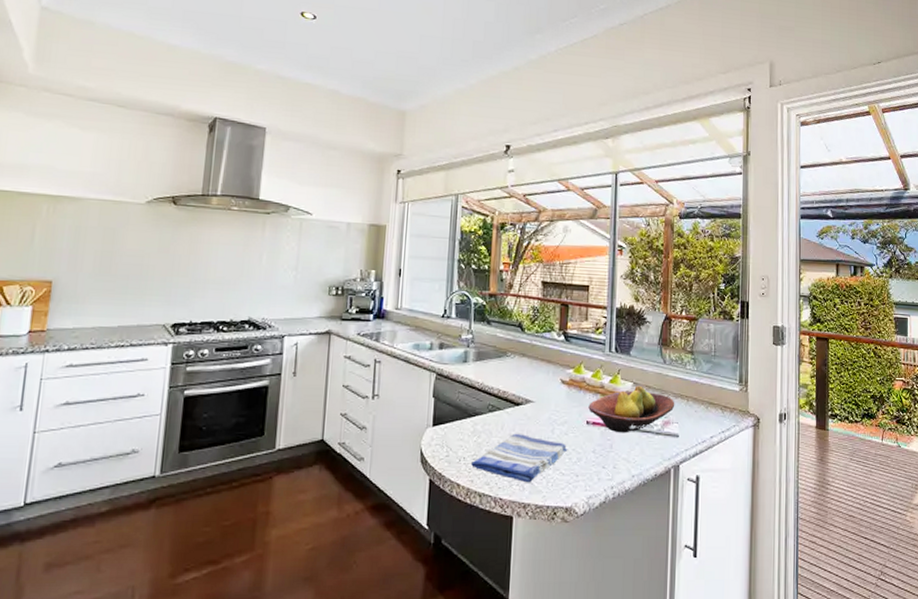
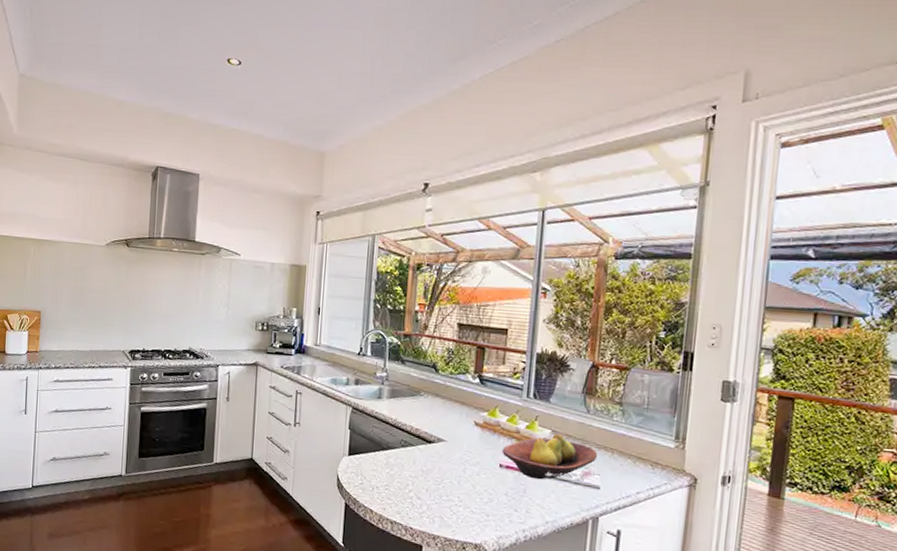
dish towel: present [471,433,568,483] -> none [384,469,479,517]

